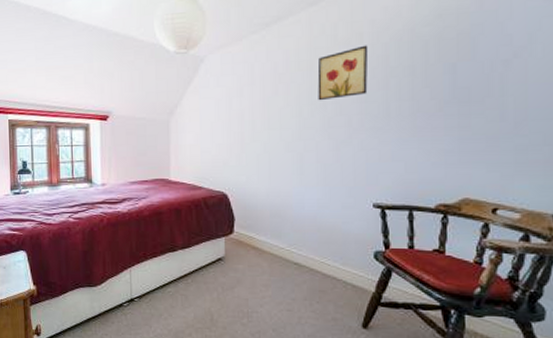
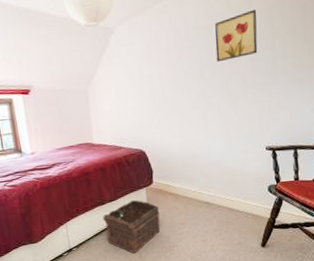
basket: none [172,251,238,313] -> present [103,200,160,253]

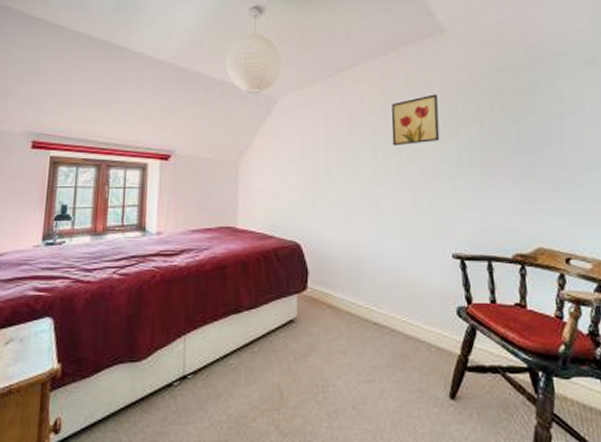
basket: present [103,200,160,253] -> none [236,311,312,390]

